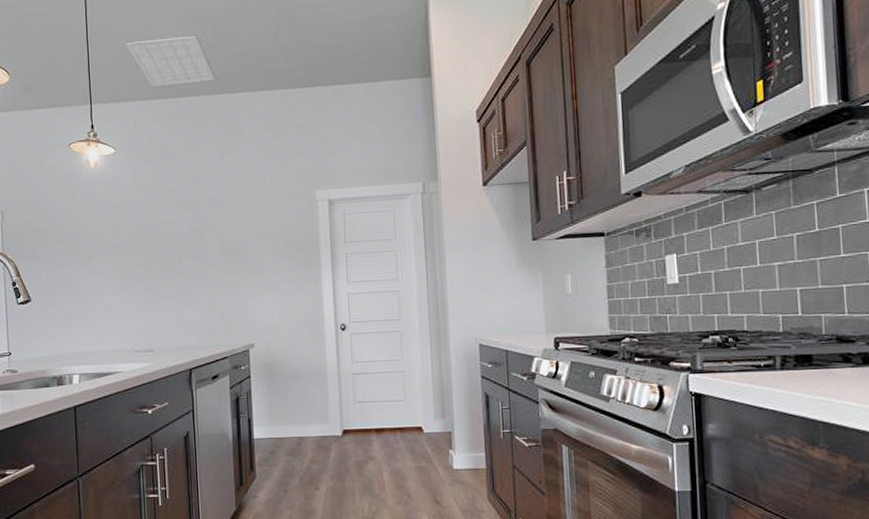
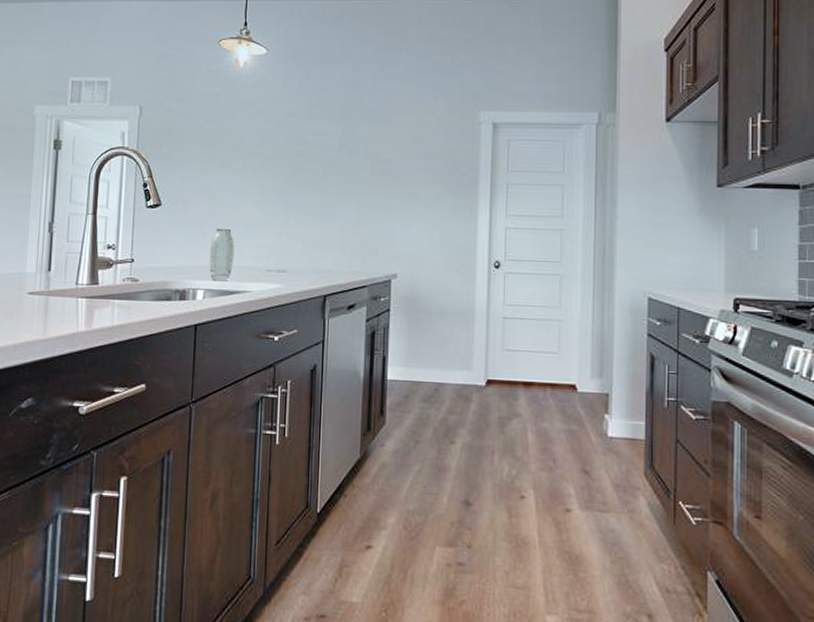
vase: none [80,317,104,366] -> present [209,228,235,282]

